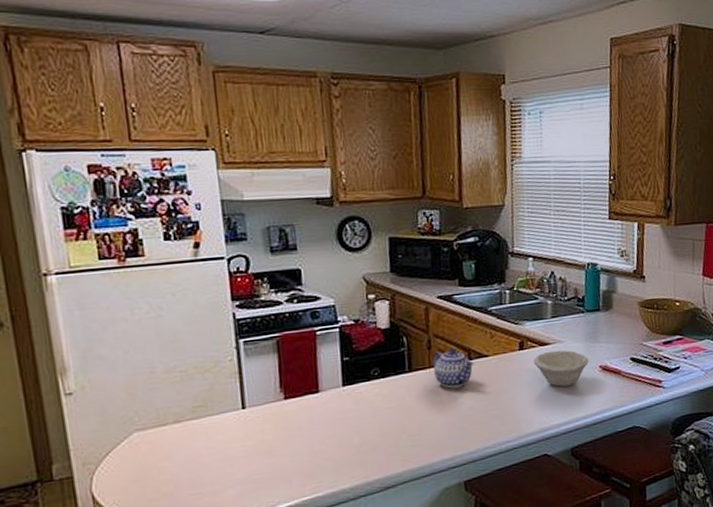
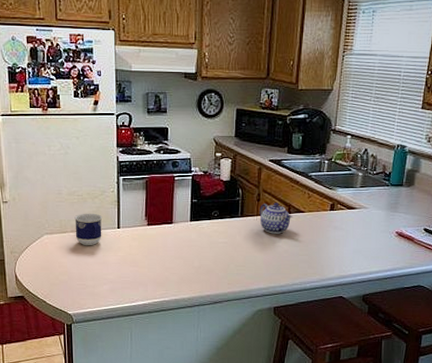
cup: none [177,392,221,440] -> present [74,213,103,246]
bowl: present [533,350,589,387] -> none [340,214,387,245]

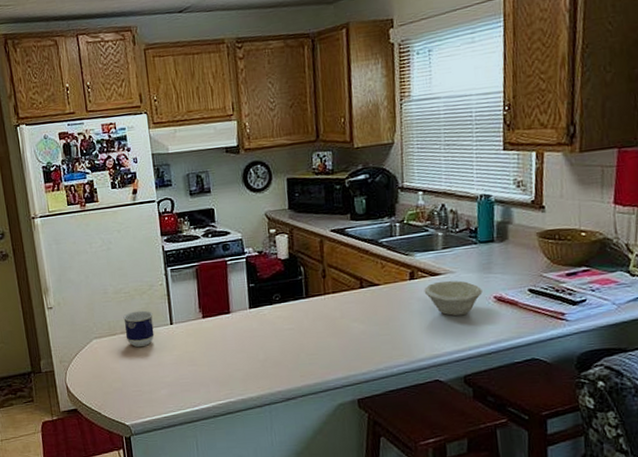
teapot: present [259,203,293,234] -> none [326,277,367,314]
bowl: none [340,214,387,245] -> present [424,280,483,316]

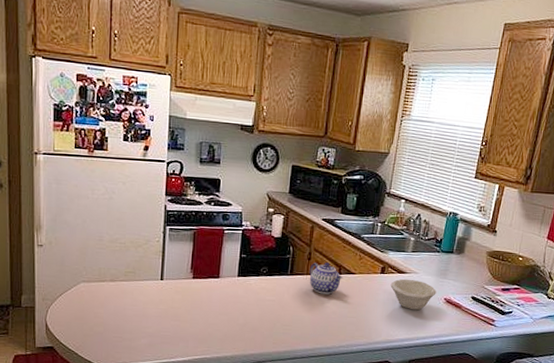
cup: present [123,310,155,348] -> none [114,262,145,297]
teapot: none [326,277,367,314] -> present [309,262,344,295]

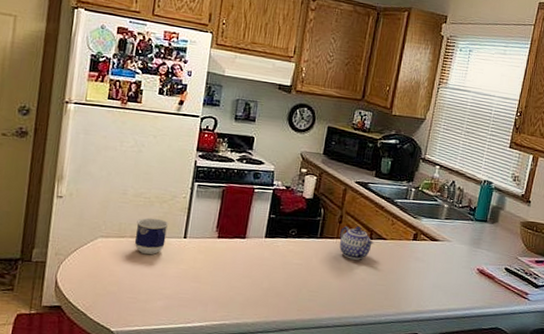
cup: none [114,262,145,297] -> present [134,217,169,255]
bowl: present [390,278,436,311] -> none [422,246,469,281]

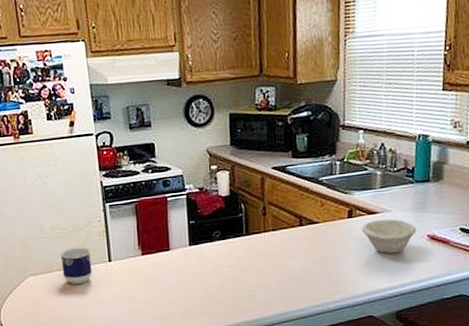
teapot: present [339,226,375,260] -> none [266,215,306,251]
bowl: none [422,246,469,281] -> present [361,218,417,254]

